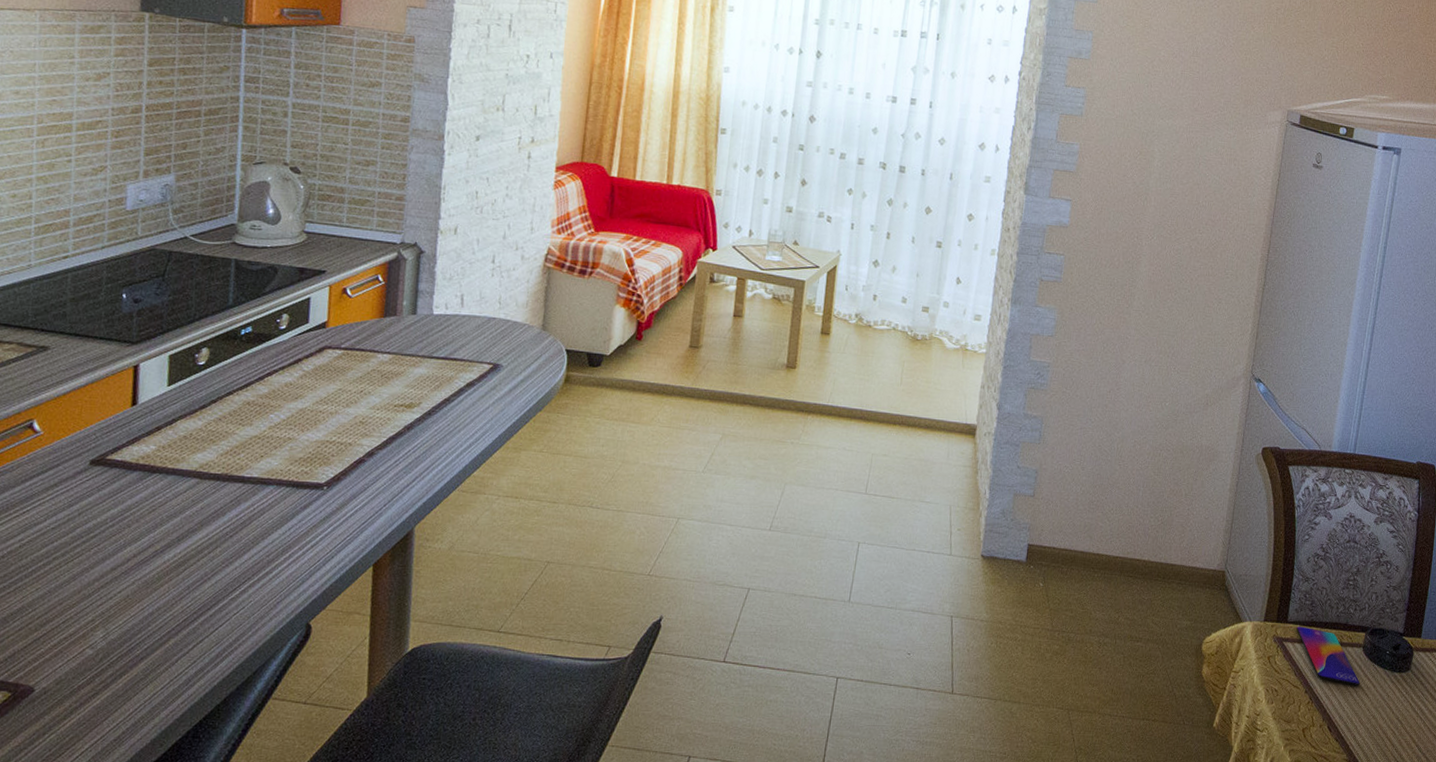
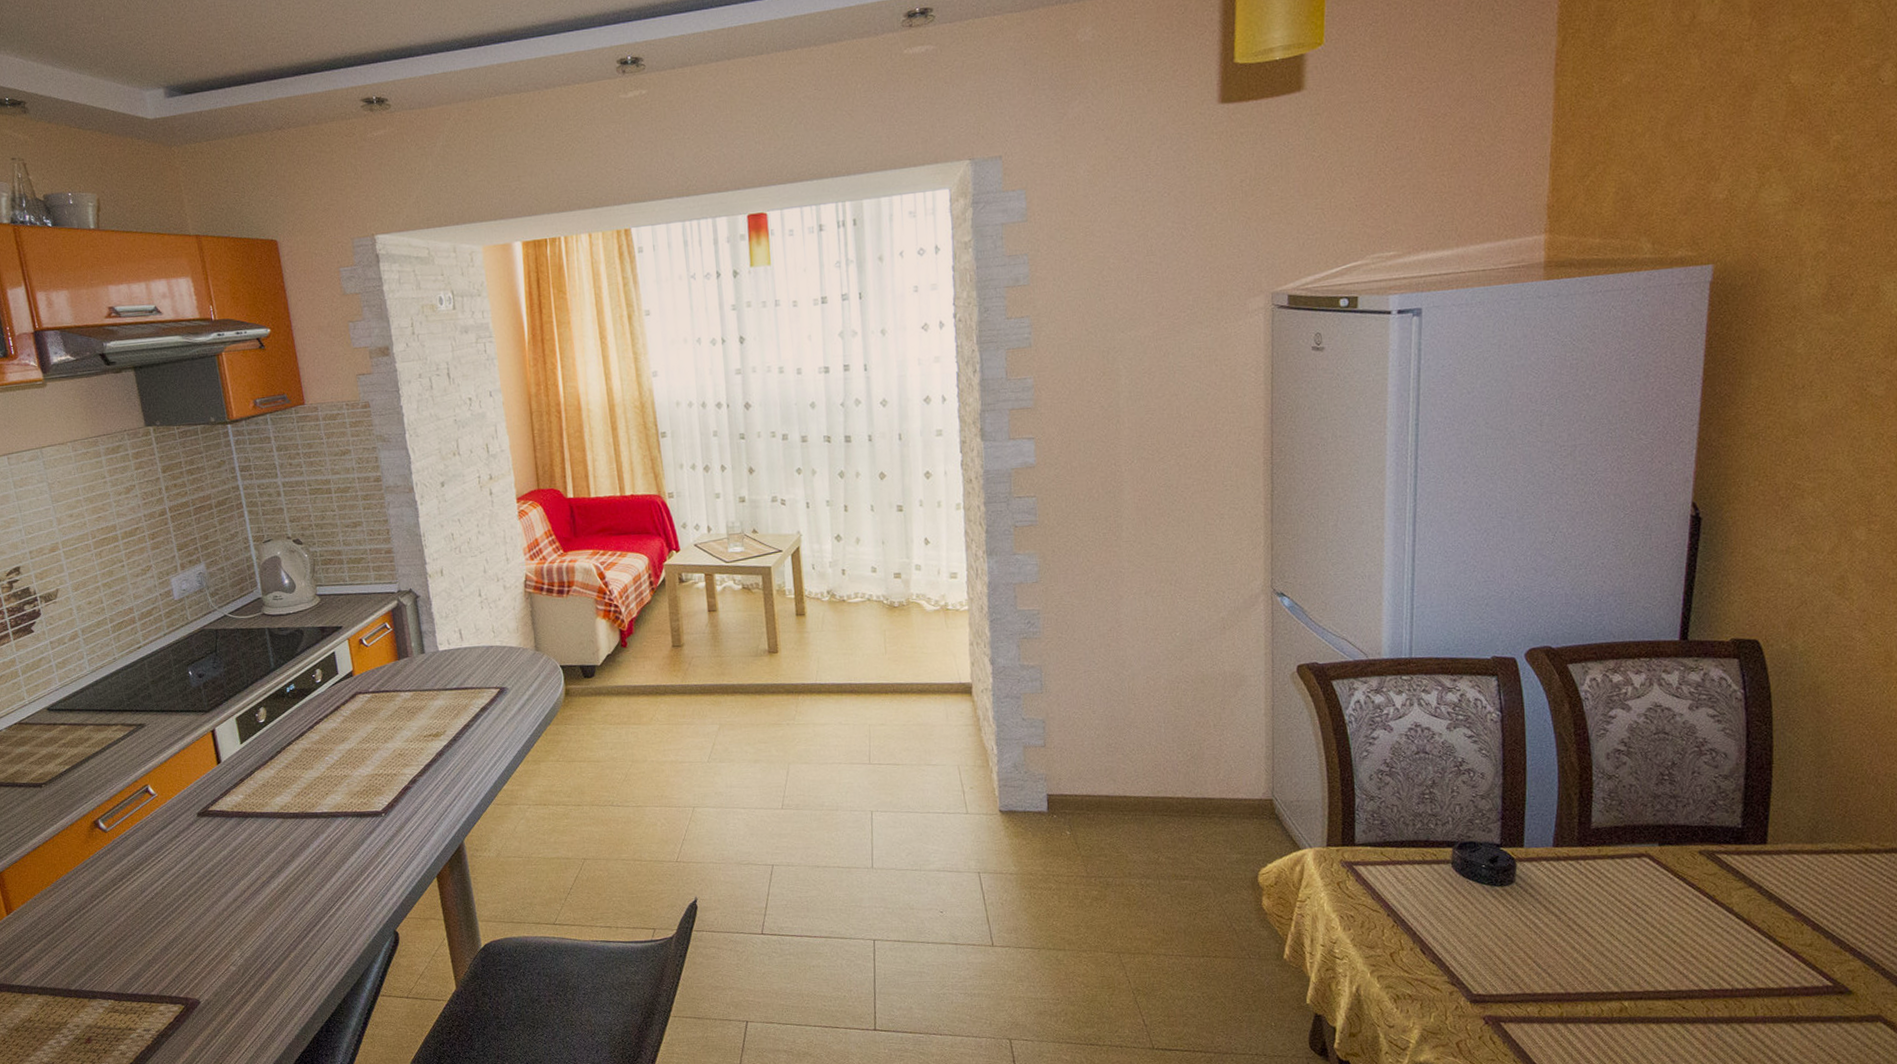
smartphone: present [1296,626,1360,686] -> none [1367,848,1453,905]

